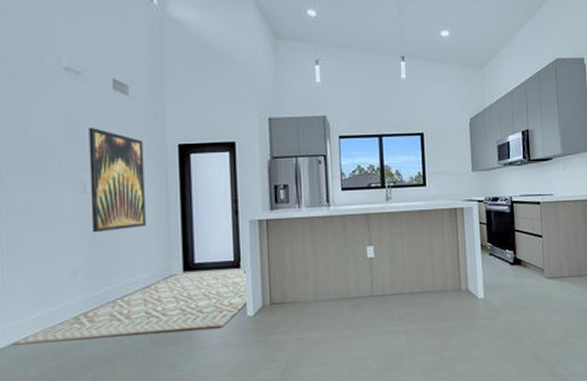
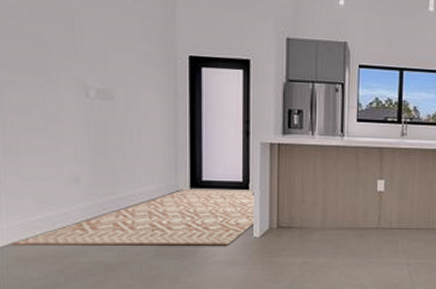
wall art: present [89,126,147,233] -> none [92,26,154,141]

